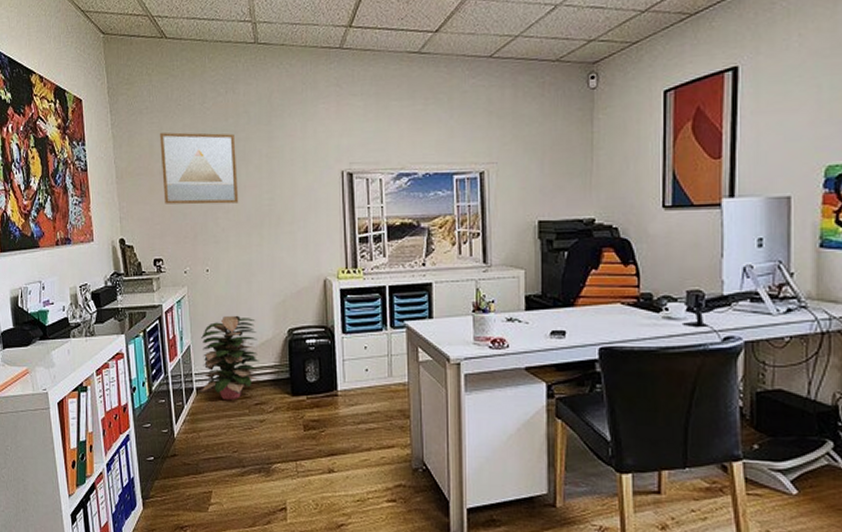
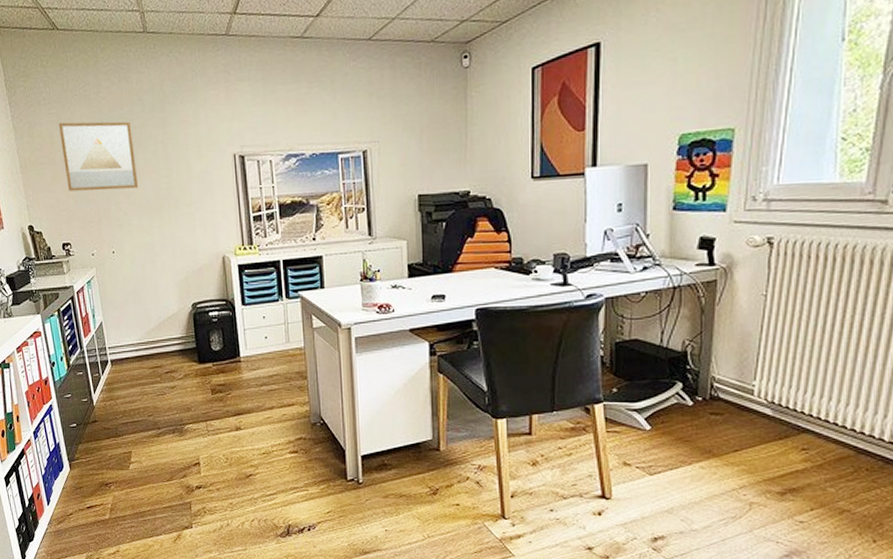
decorative plant: present [199,315,259,401] -> none [112,292,168,370]

